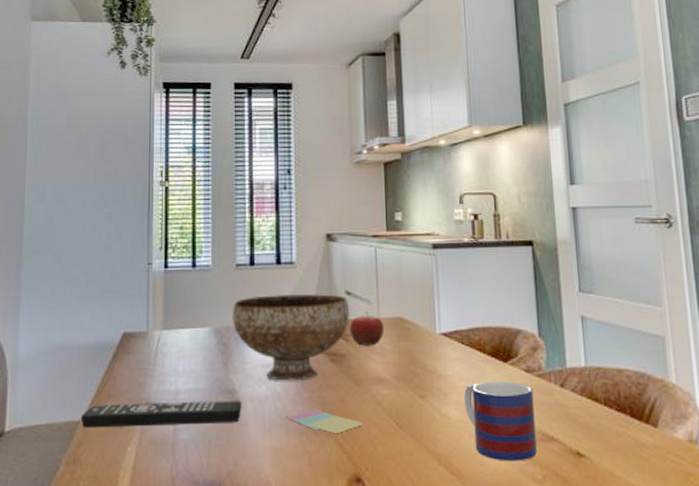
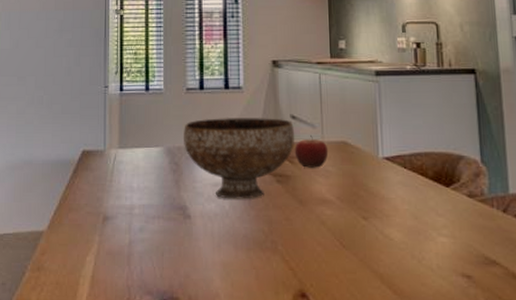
remote control: present [80,401,242,429] -> none [44,216,193,239]
sticky notes: present [286,410,364,433] -> none [234,227,309,250]
mug: present [464,381,537,462] -> none [406,205,479,284]

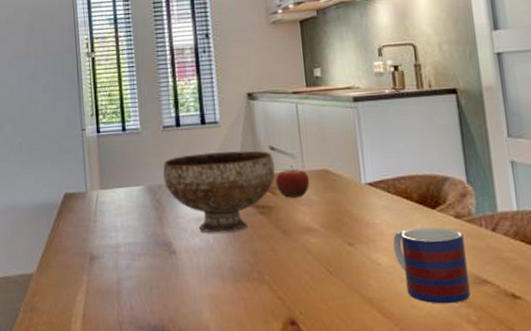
mug: none [406,205,479,284] -> present [393,227,470,304]

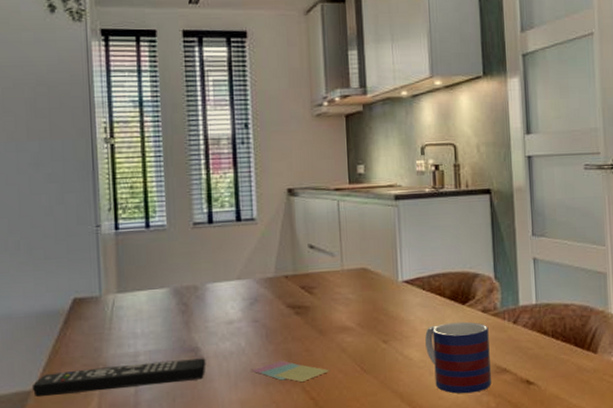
remote control: none [33,252,179,280] -> present [31,358,206,398]
bowl: present [163,150,275,233] -> none [192,249,313,336]
sticky notes: none [220,259,295,280] -> present [251,361,330,382]
fruit: present [275,164,310,198] -> none [313,263,348,297]

